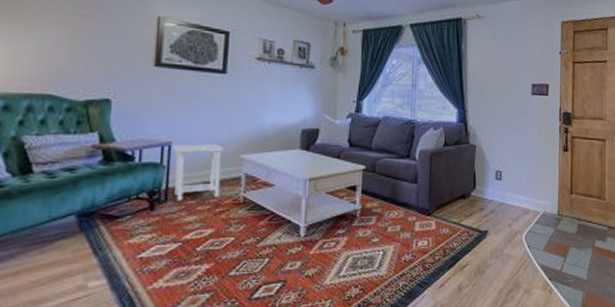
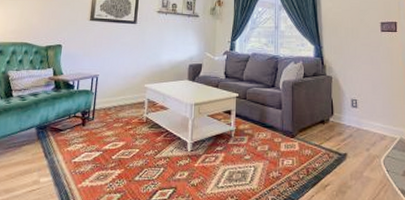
side table: present [172,144,224,201] -> none [99,76,134,119]

